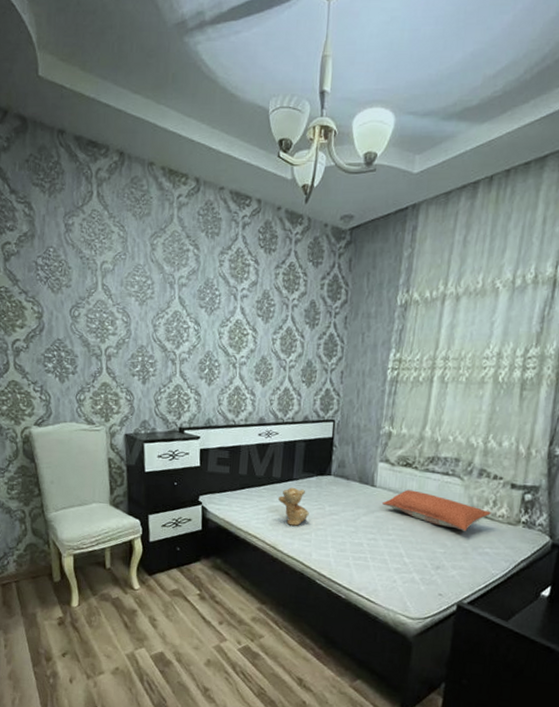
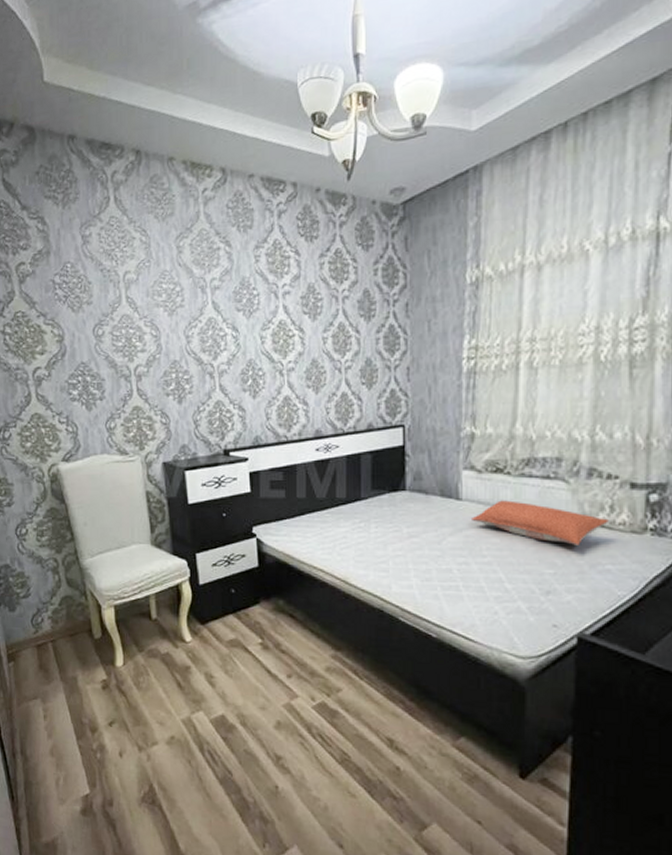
teddy bear: present [277,487,309,526] -> none [344,508,384,554]

